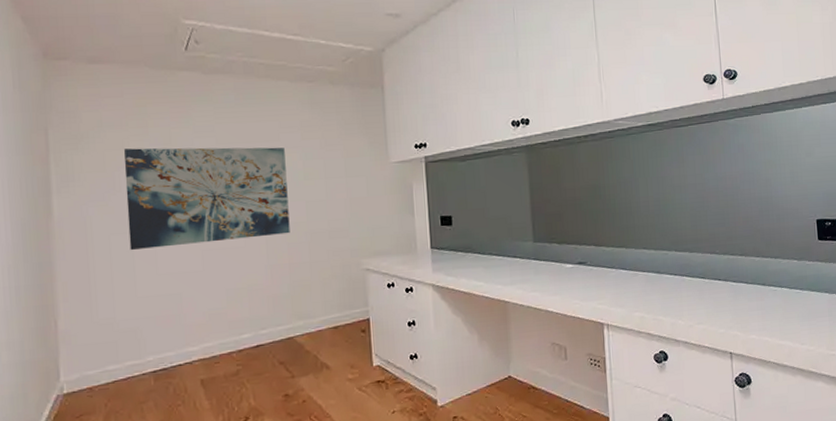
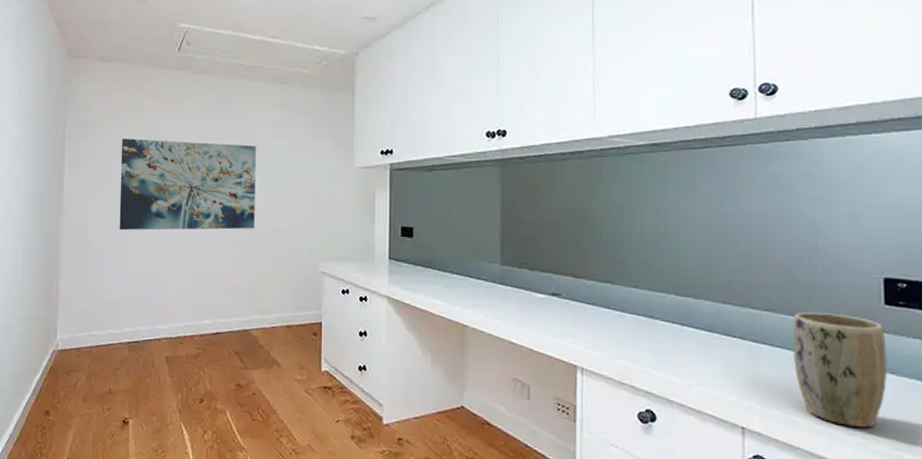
plant pot: none [760,251,823,338] -> present [794,312,887,428]

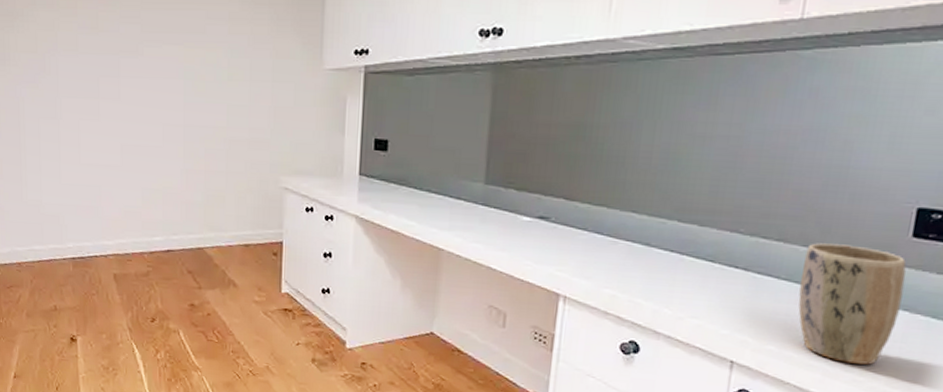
wall art: present [119,139,256,231] -> none [54,30,210,138]

